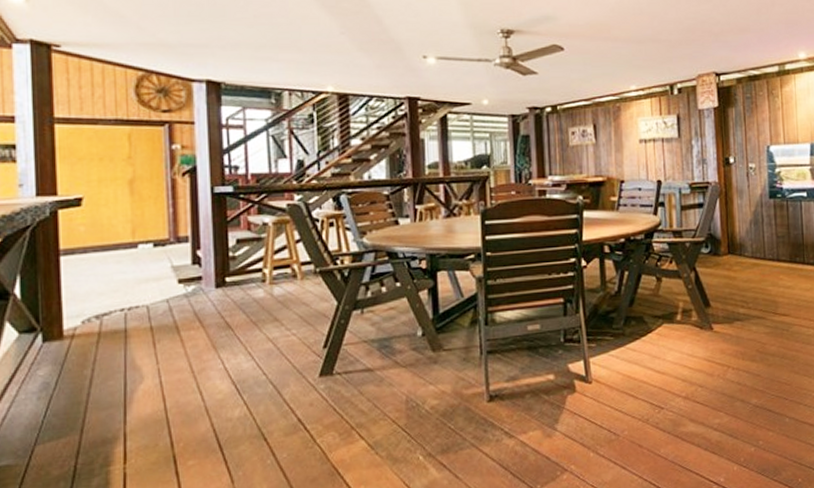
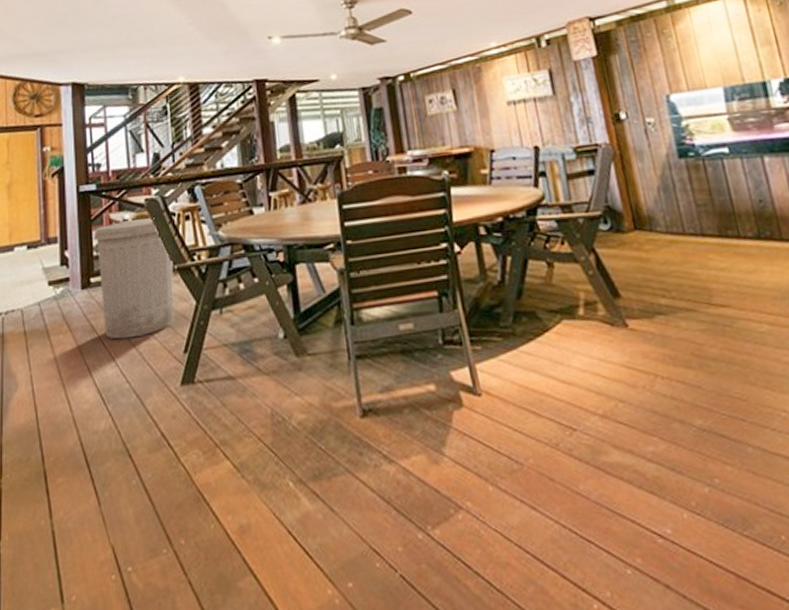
trash can: none [230,222,315,336] -> present [93,218,175,340]

